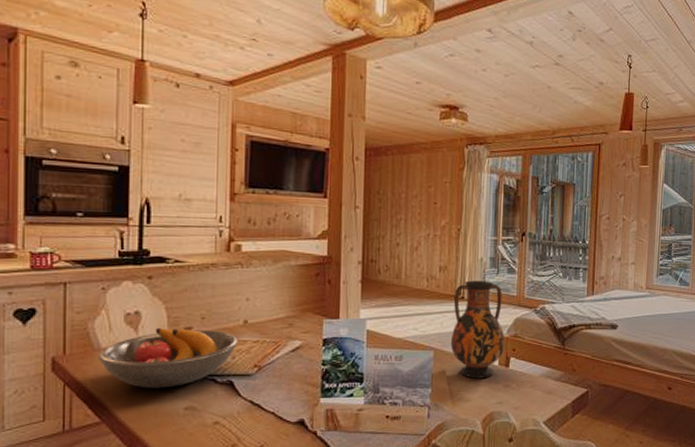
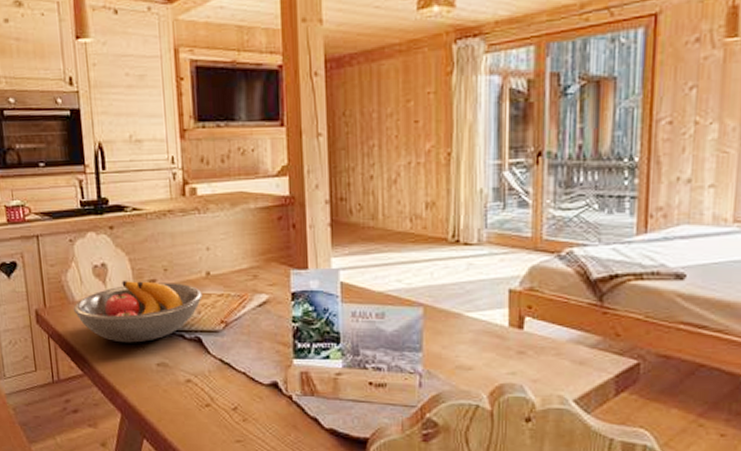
vase: present [450,280,506,379] -> none [444,218,518,343]

